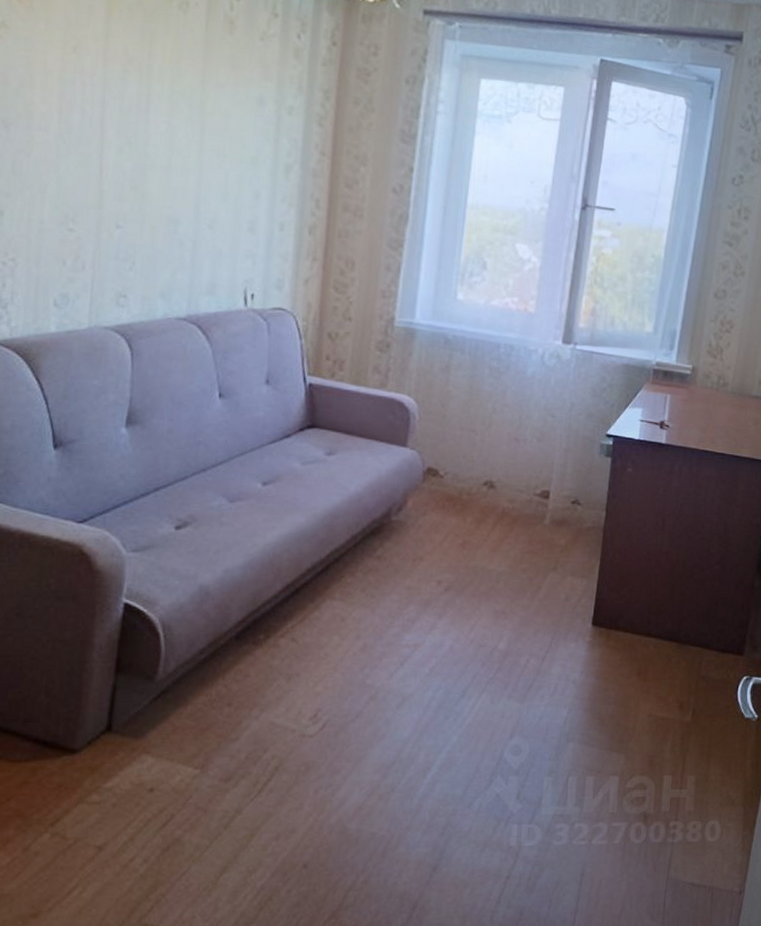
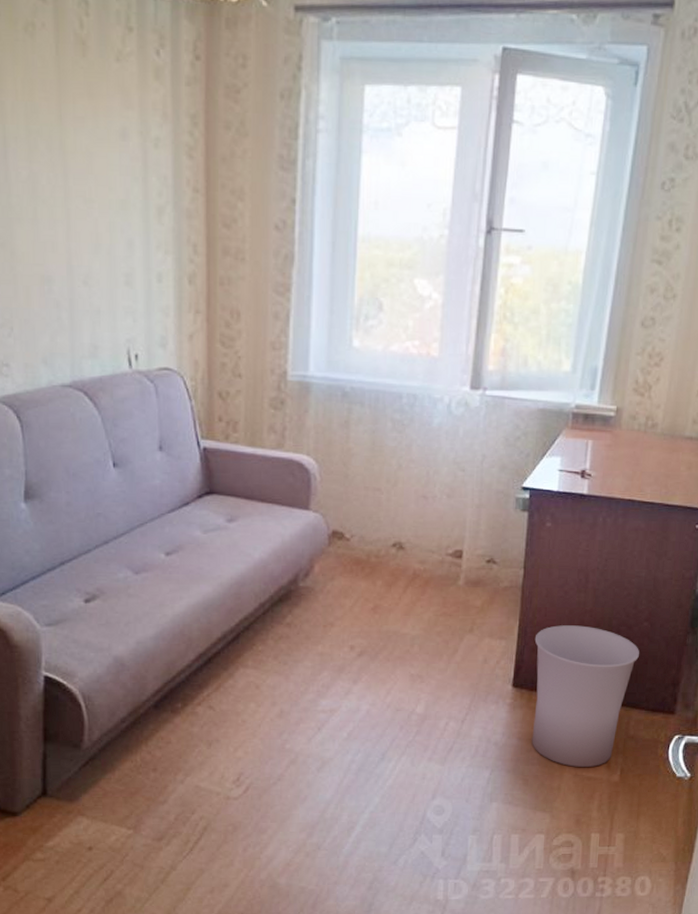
waste bin: none [609,566,711,707] -> present [532,625,639,767]

